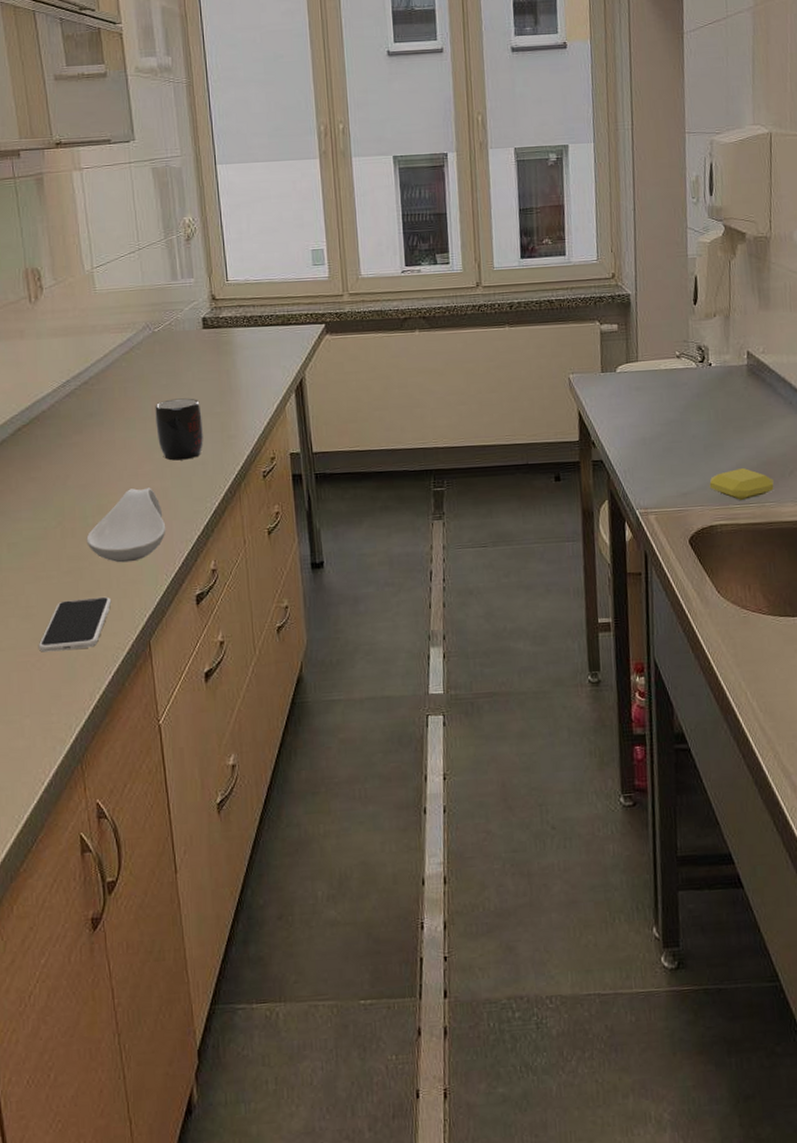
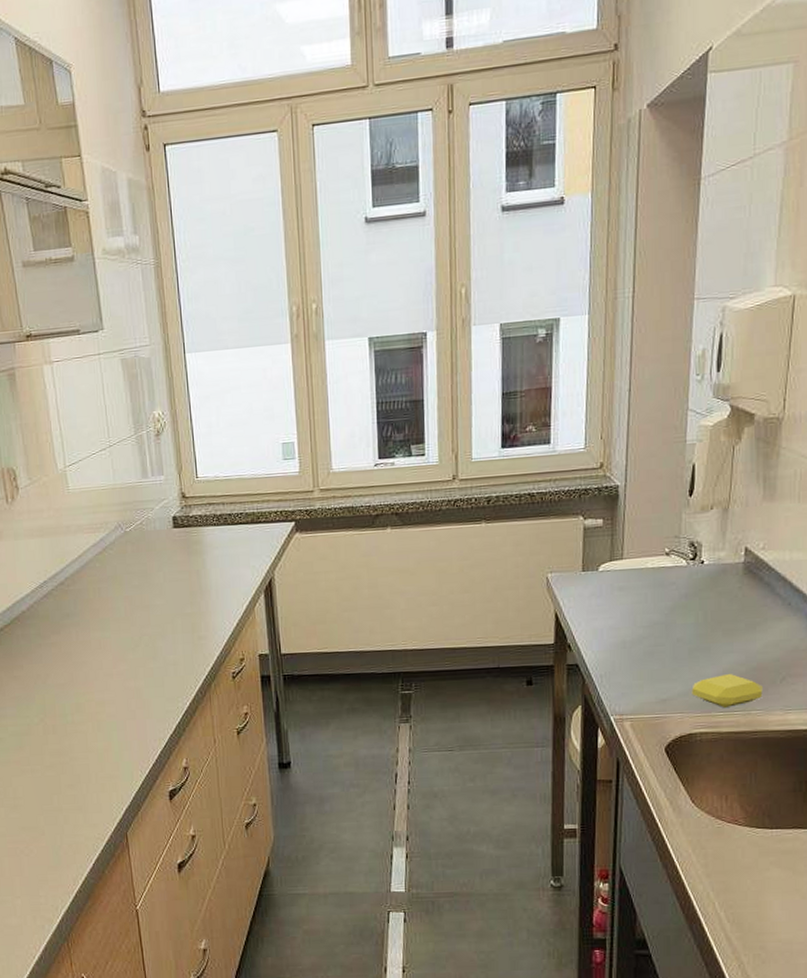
smartphone: present [38,596,112,652] -> none [25,790,91,840]
spoon rest: present [86,487,166,563] -> none [66,687,141,759]
mug: present [155,398,204,461] -> none [128,598,176,661]

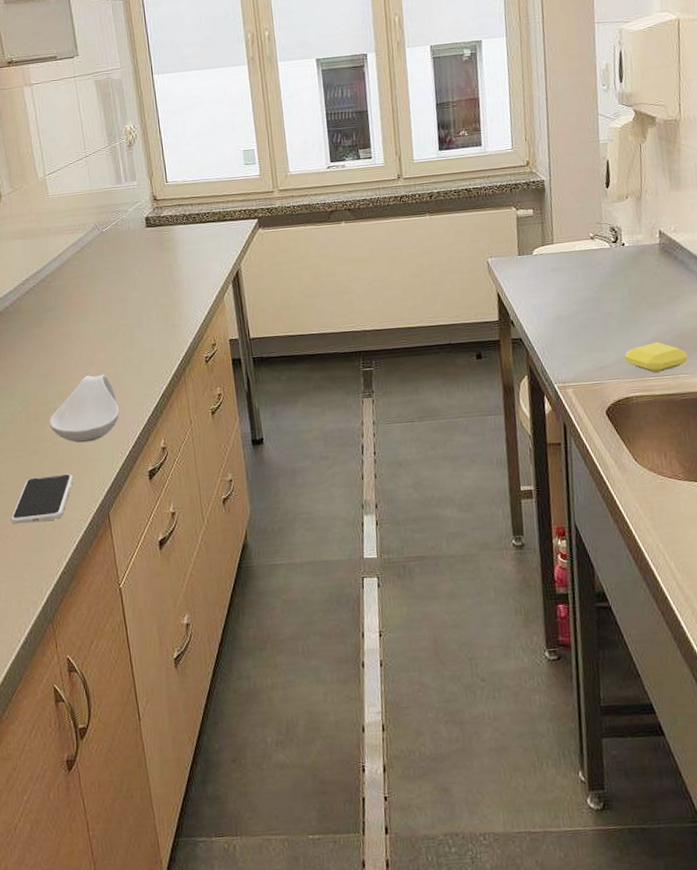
smartphone: none [25,790,91,840] -> present [10,473,74,525]
spoon rest: none [66,687,141,759] -> present [49,374,120,443]

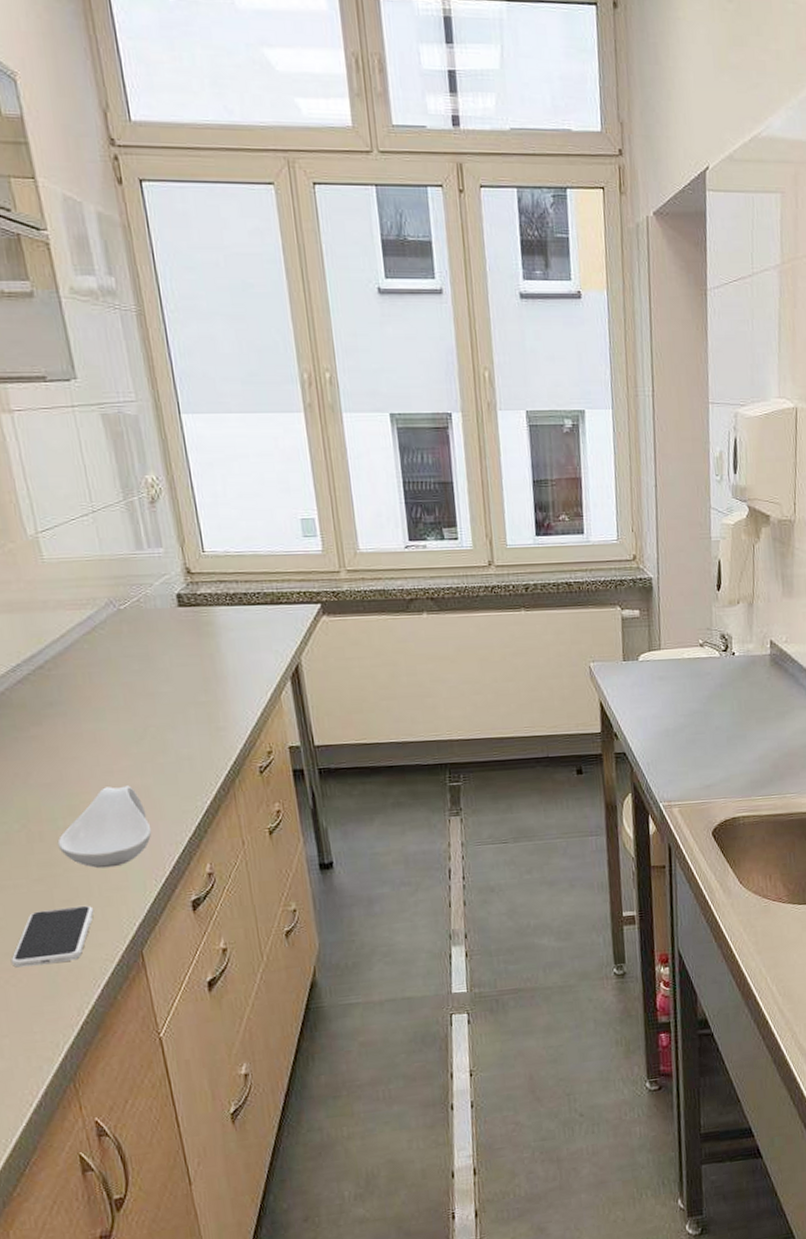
soap bar: present [624,342,688,373] -> none [732,760,795,792]

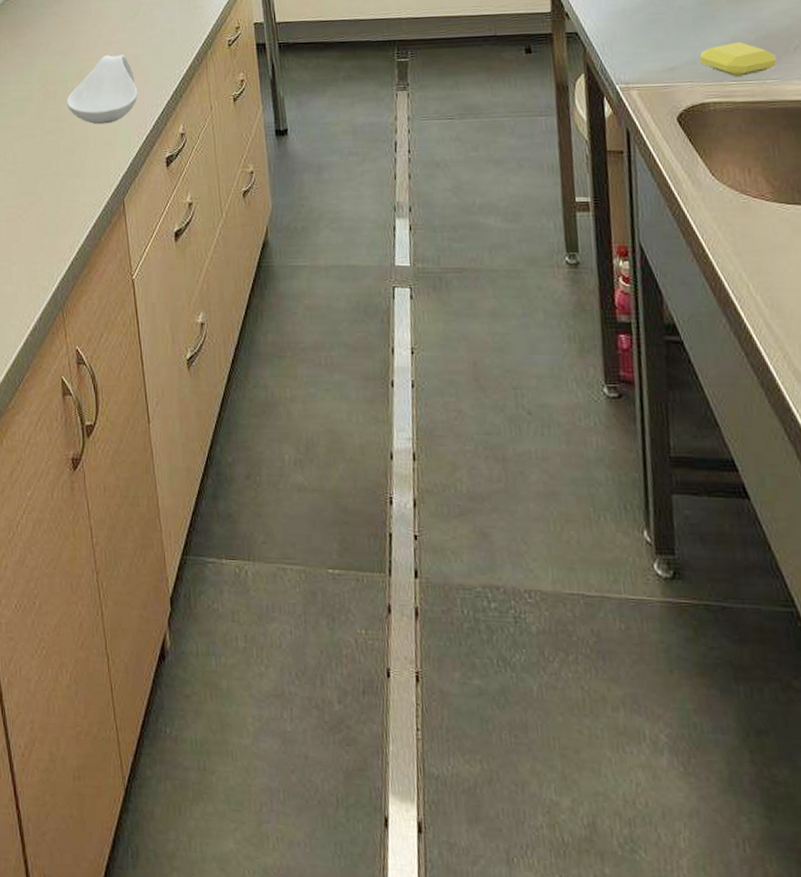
smartphone: present [10,905,95,968] -> none [24,155,89,205]
soap bar: none [732,760,795,792] -> present [699,42,777,76]

